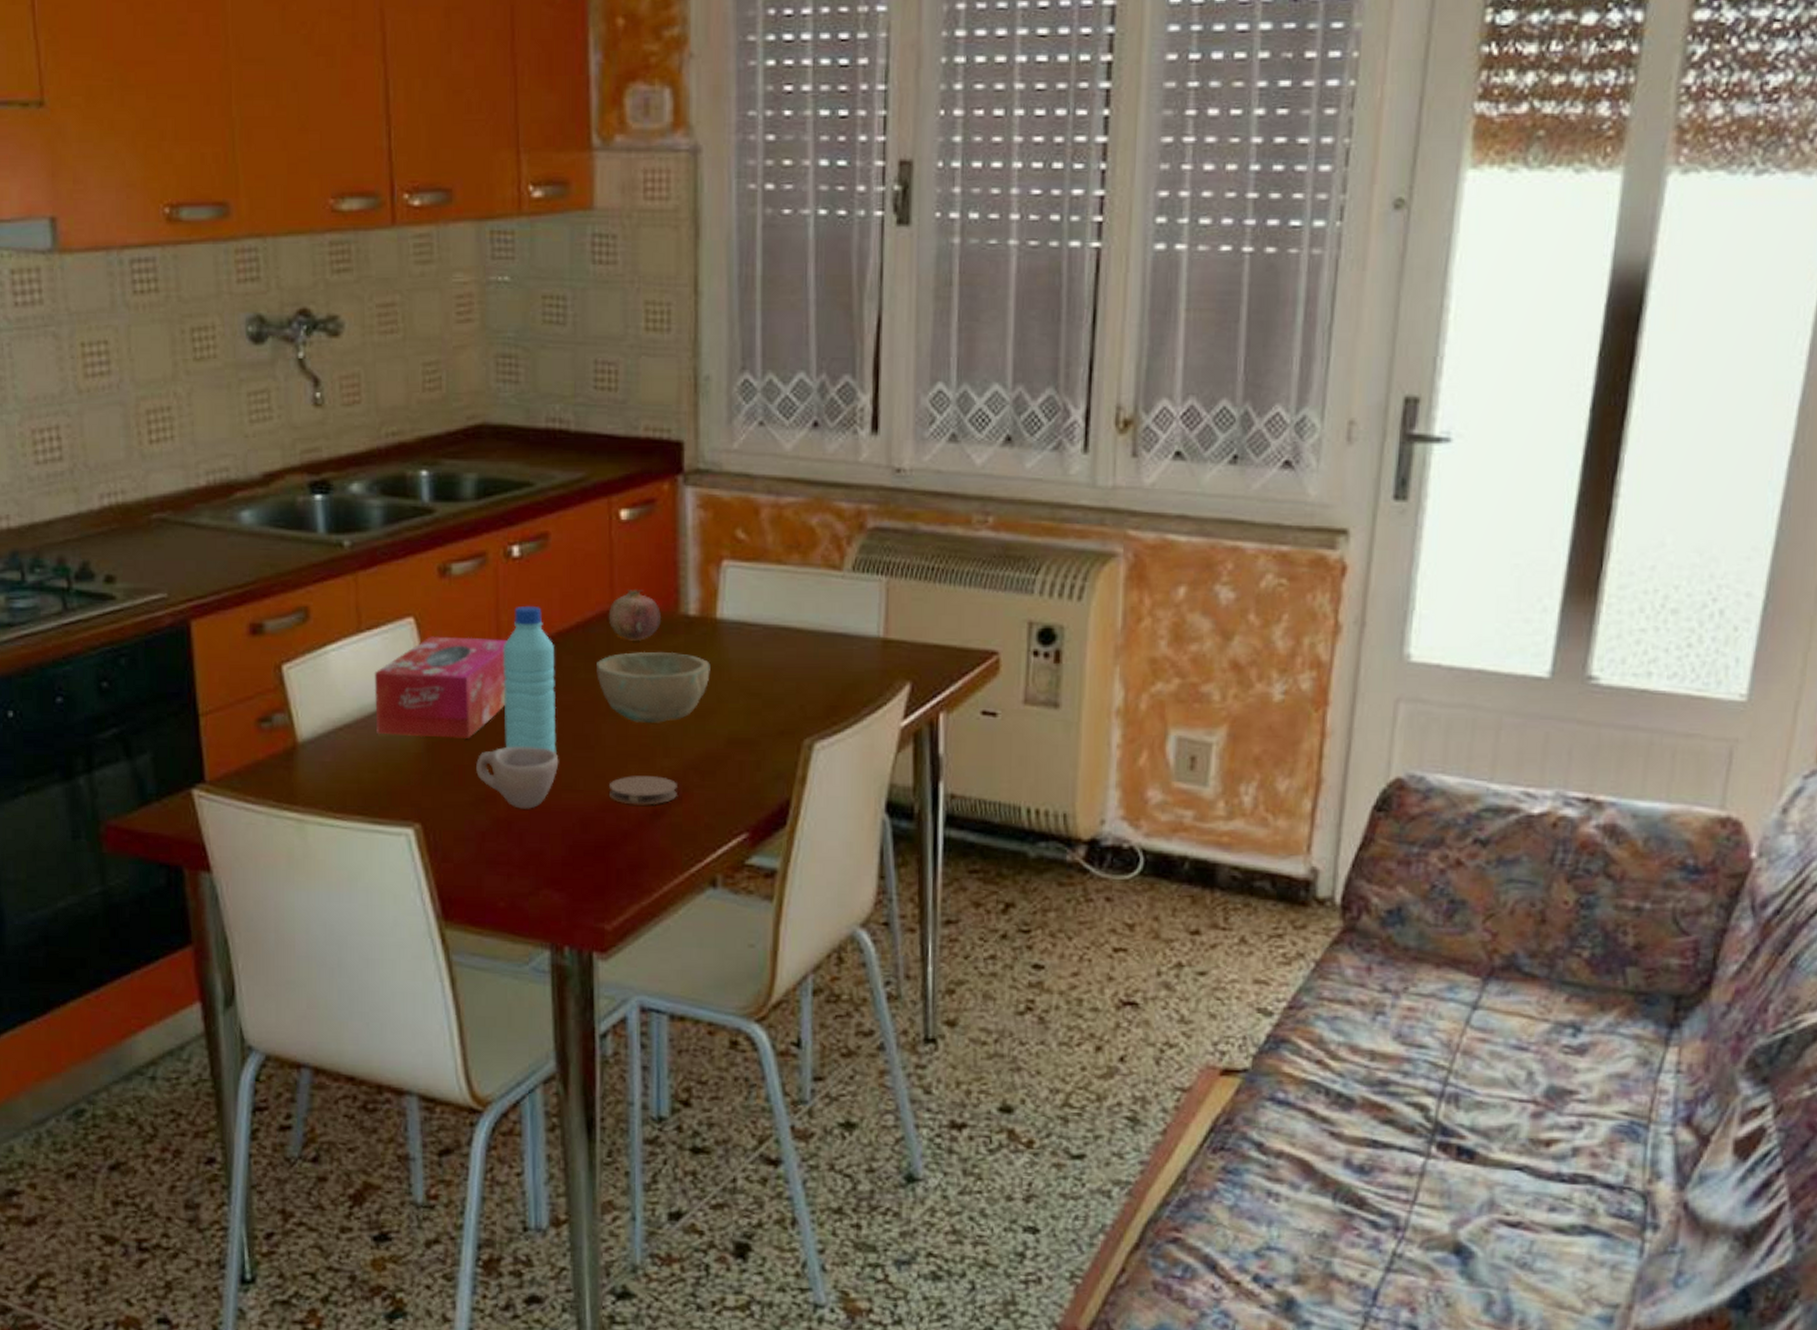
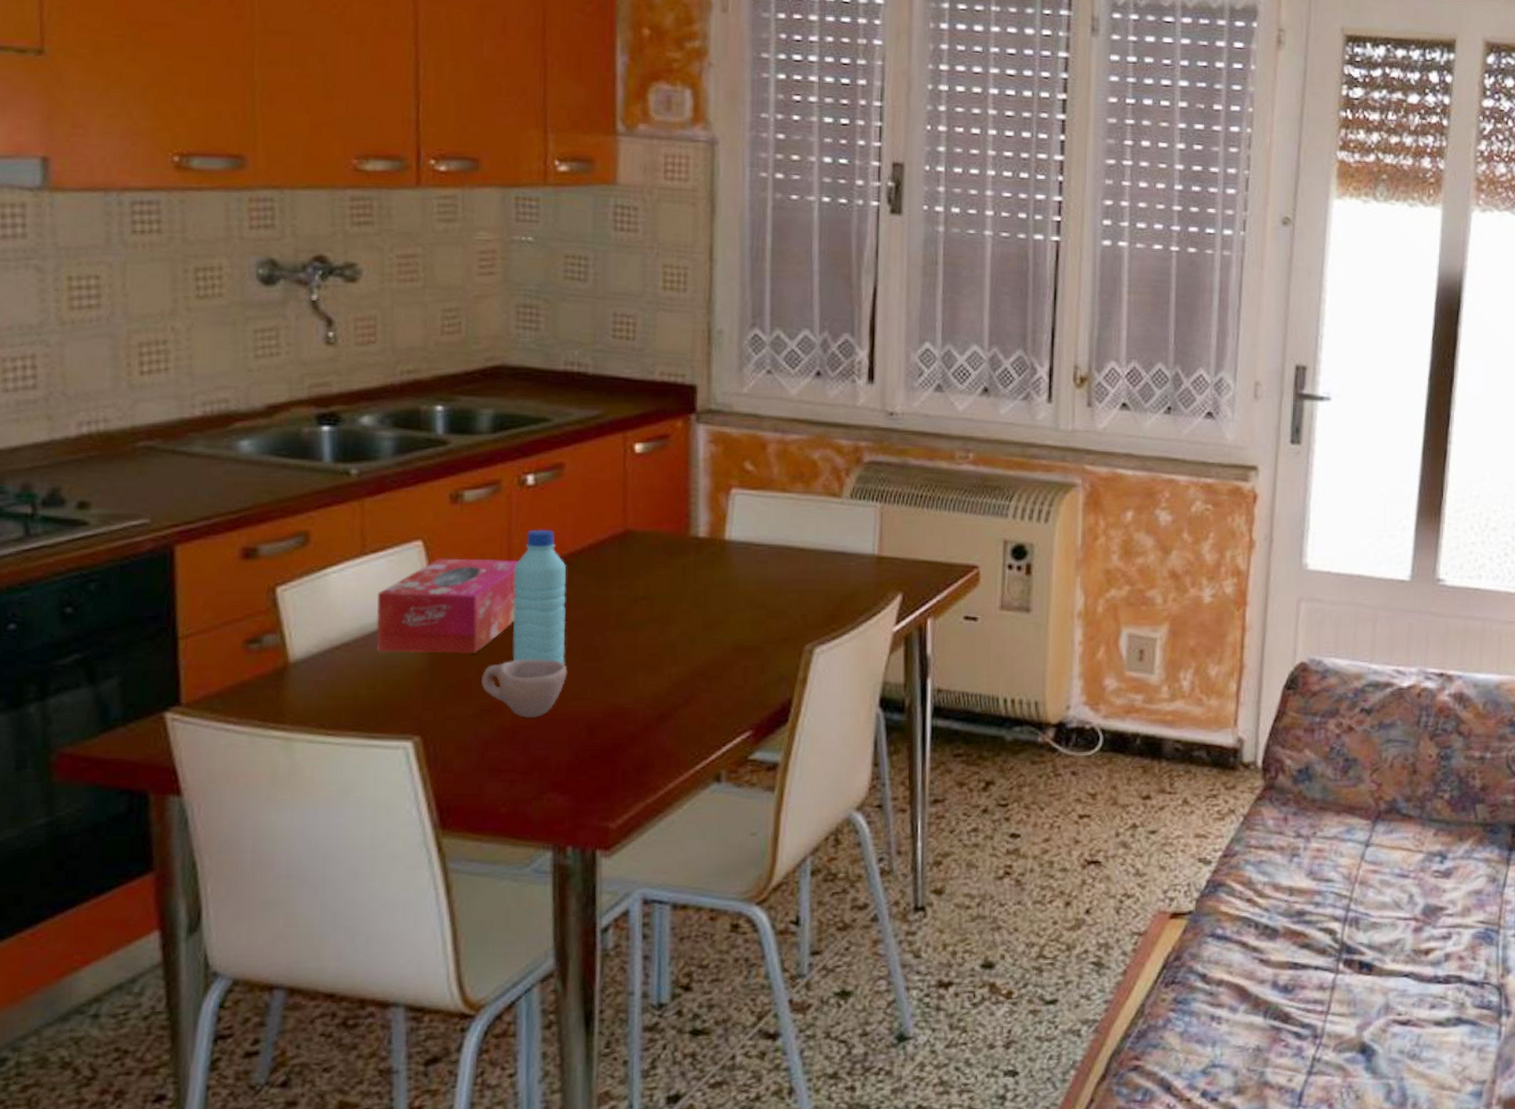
bowl: present [596,651,710,723] -> none [607,569,718,634]
fruit: present [608,590,661,641] -> none [620,514,672,560]
coaster: present [608,776,677,805] -> none [616,682,684,710]

